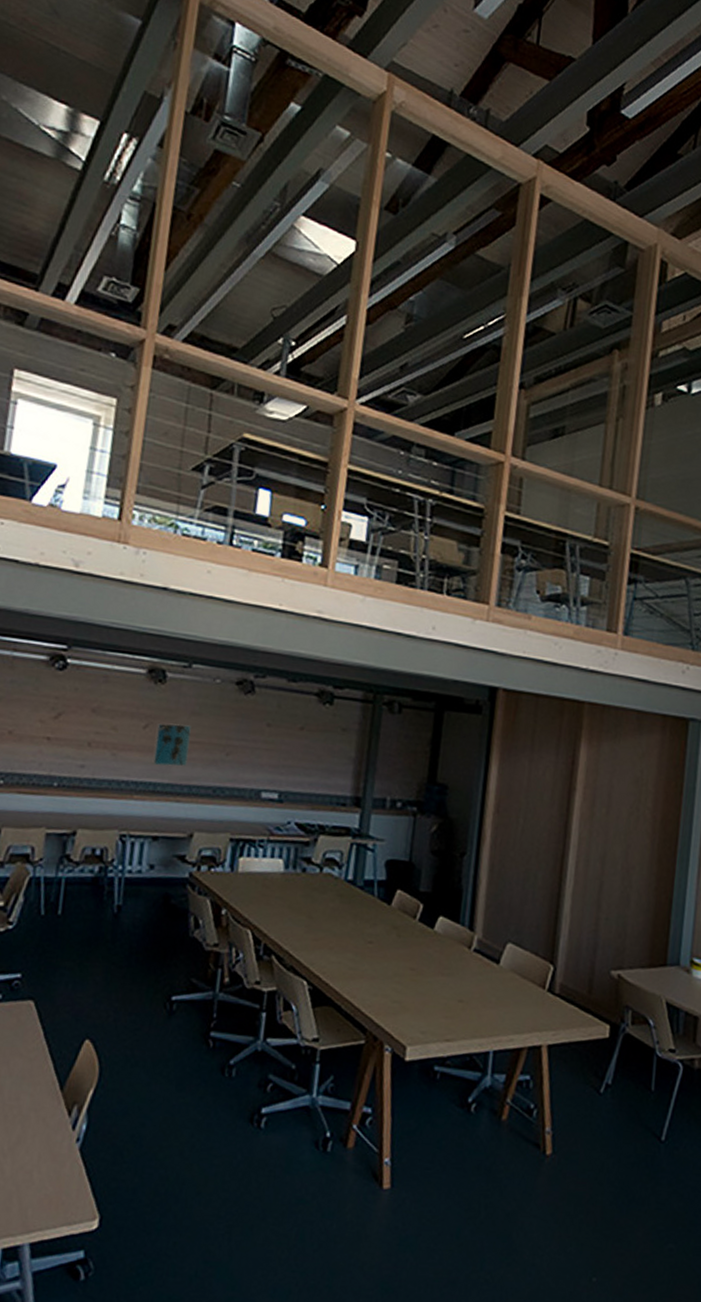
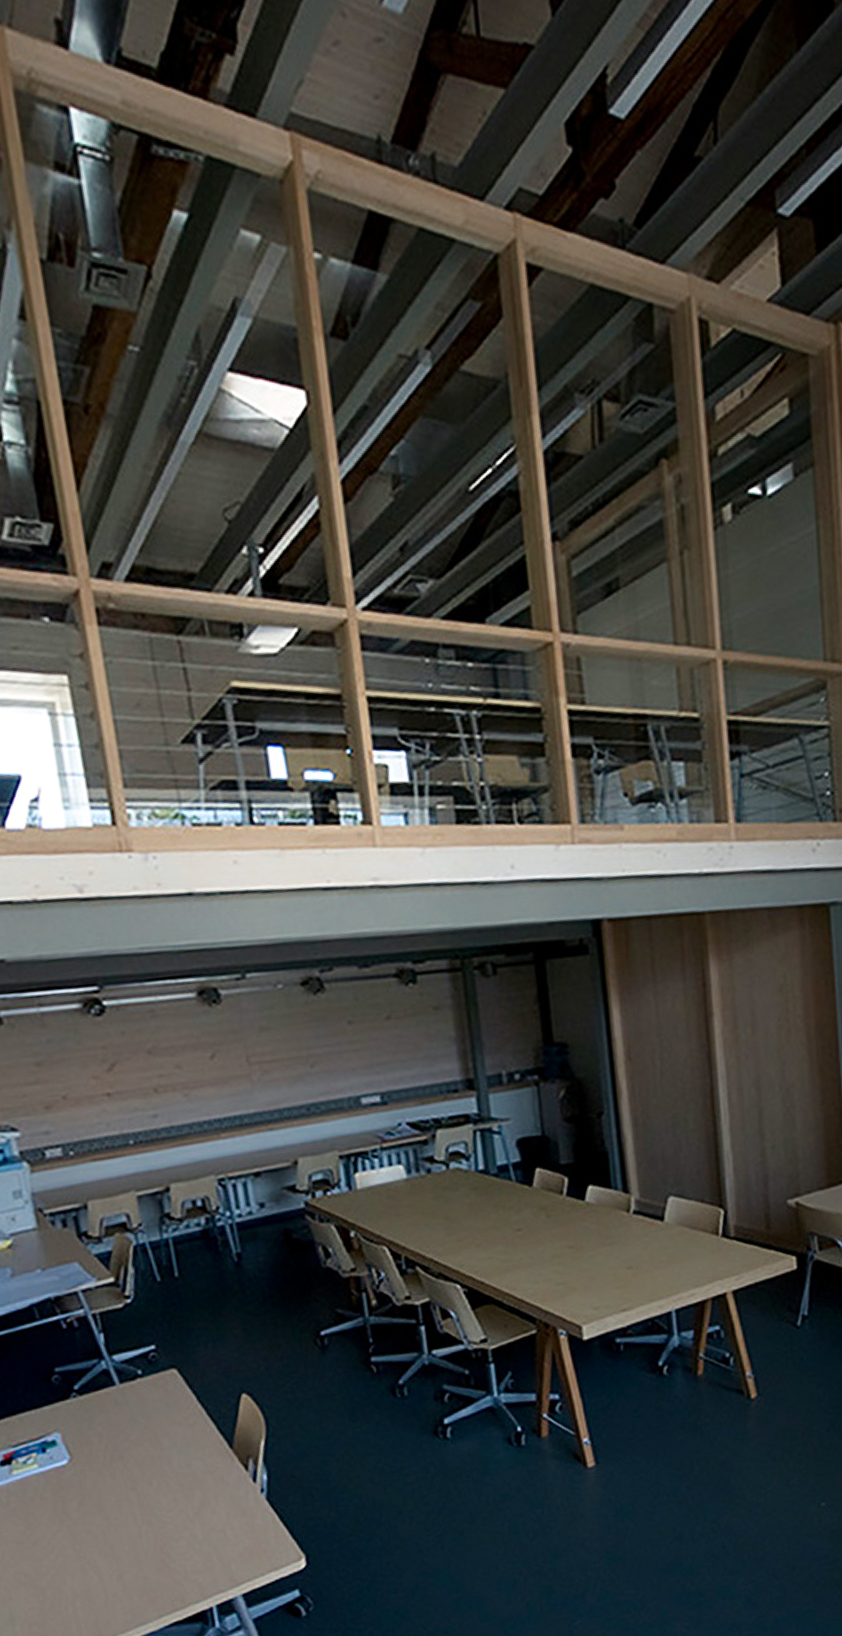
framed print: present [152,723,191,767] -> none [224,1043,270,1097]

